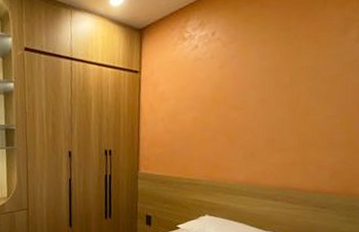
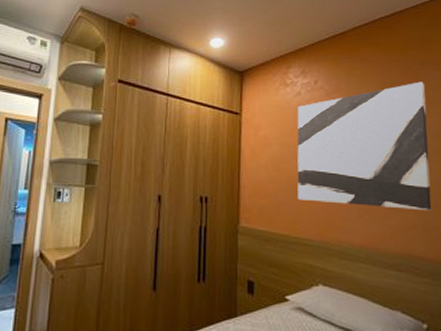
wall art: none [191,24,323,149] -> present [297,81,432,211]

